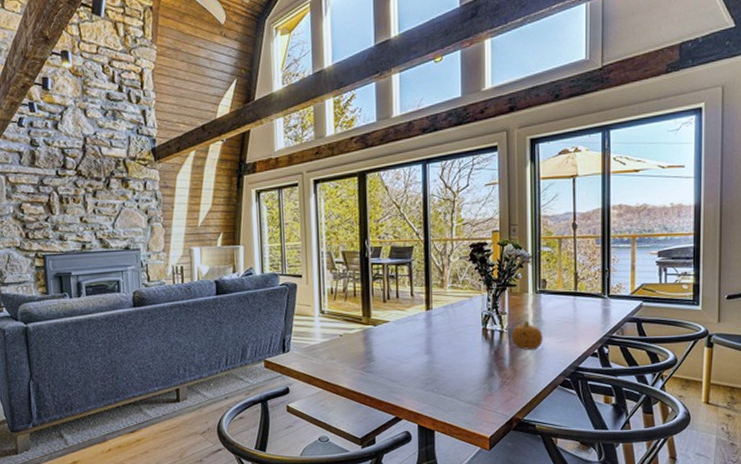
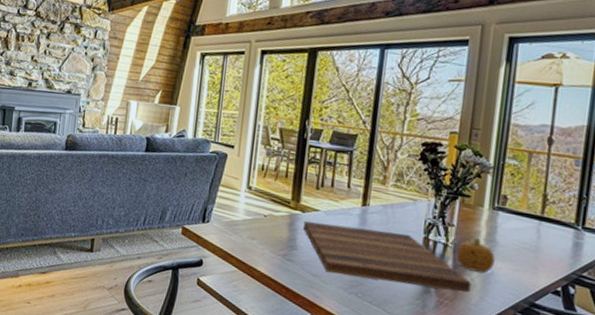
cutting board: none [377,328,527,376] -> present [303,221,471,293]

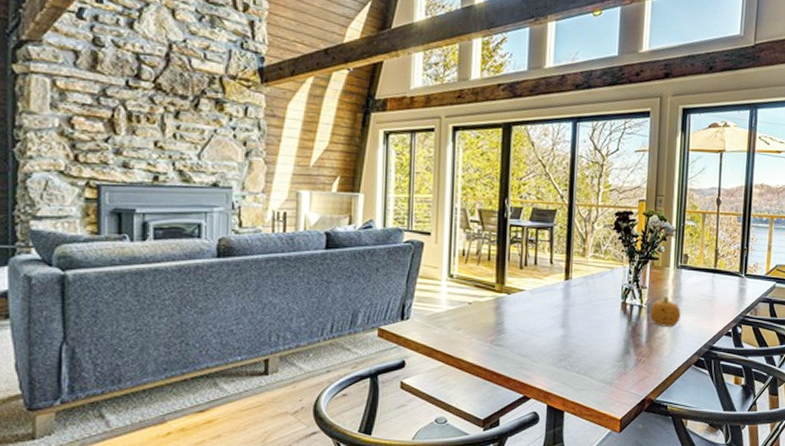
cutting board: present [303,221,471,293] -> none [510,301,663,351]

